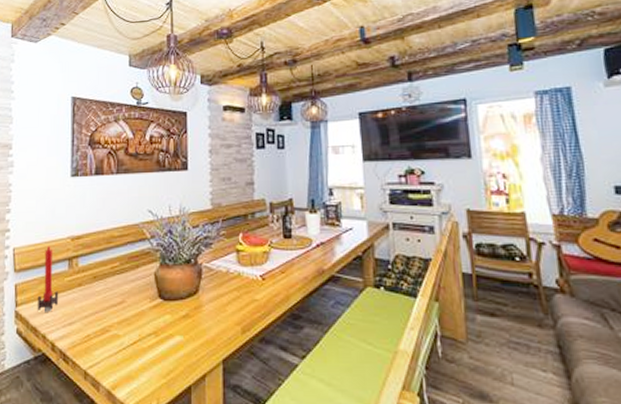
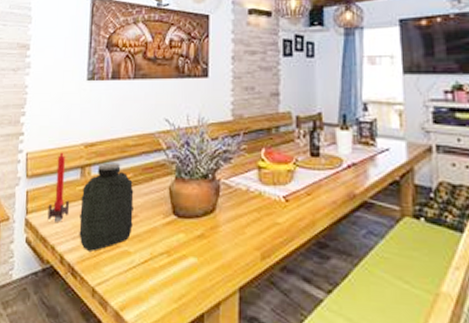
water jug: none [69,253,121,337] -> present [79,162,134,251]

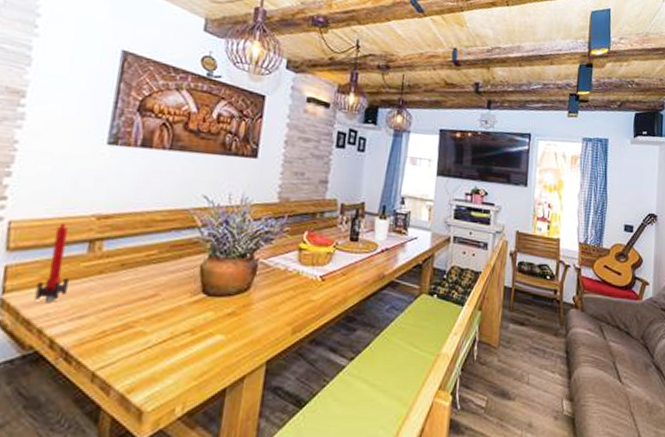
water jug: present [79,162,134,251] -> none [79,237,158,333]

